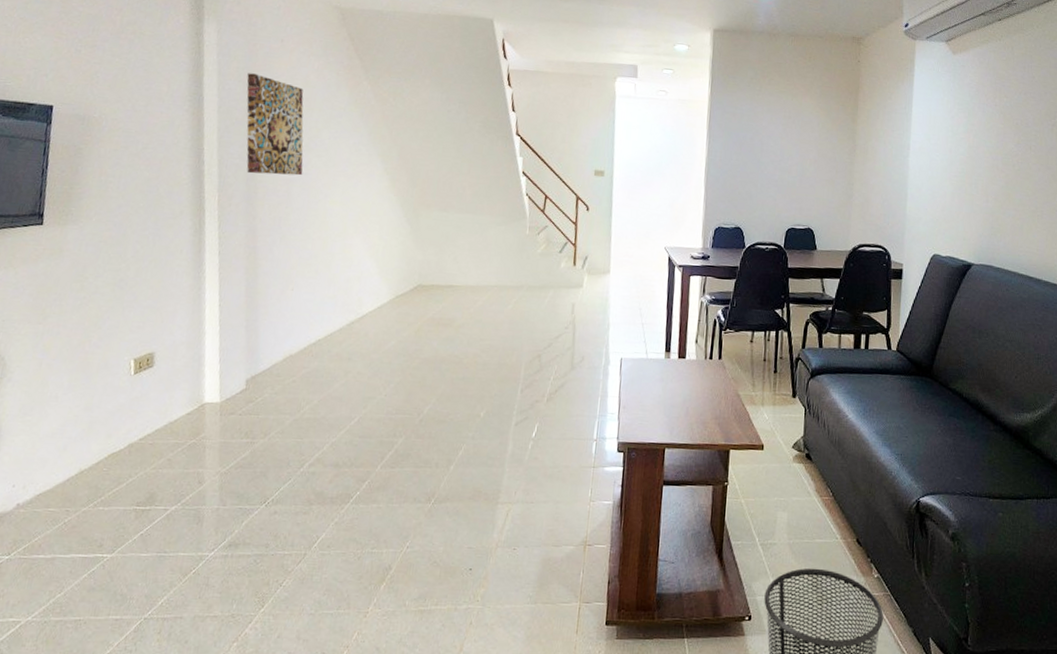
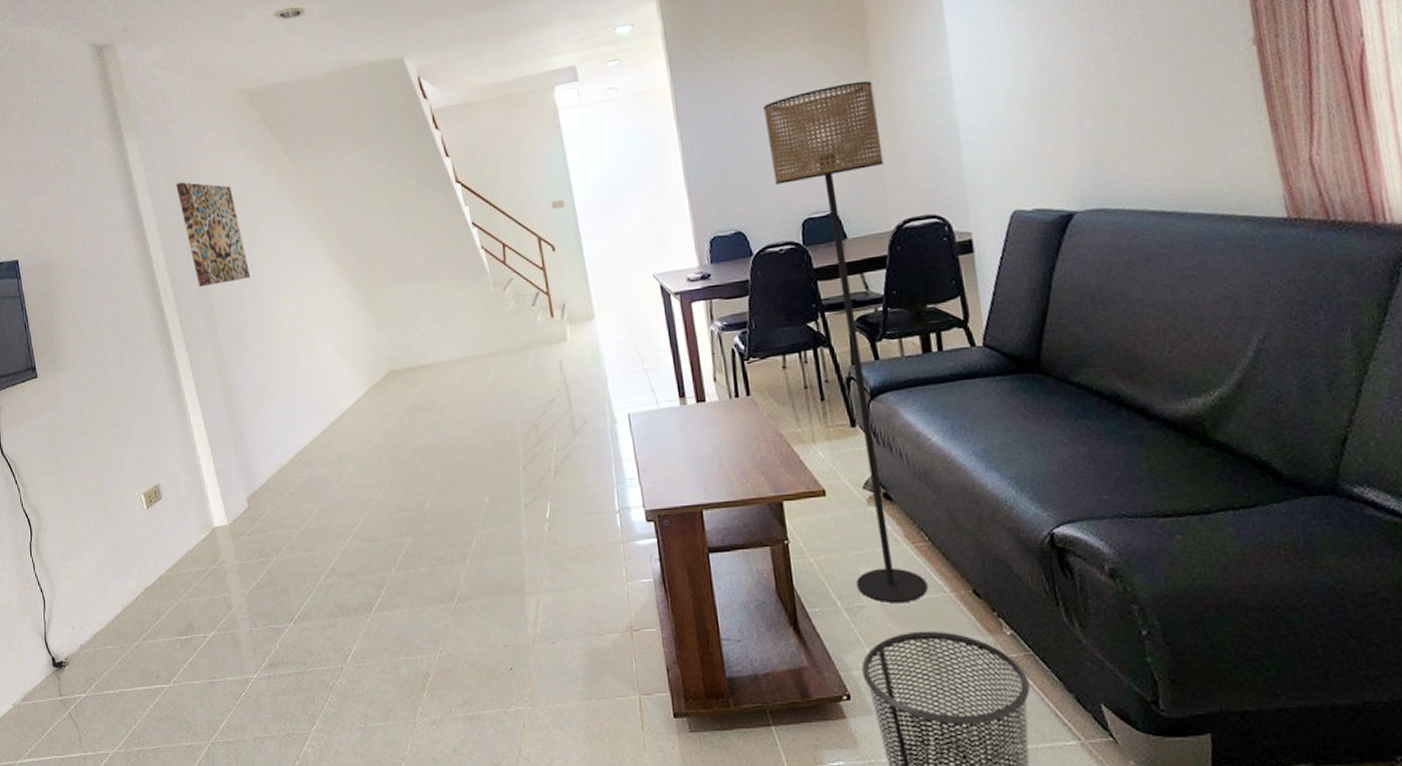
floor lamp: none [772,131,855,544] -> present [763,80,928,604]

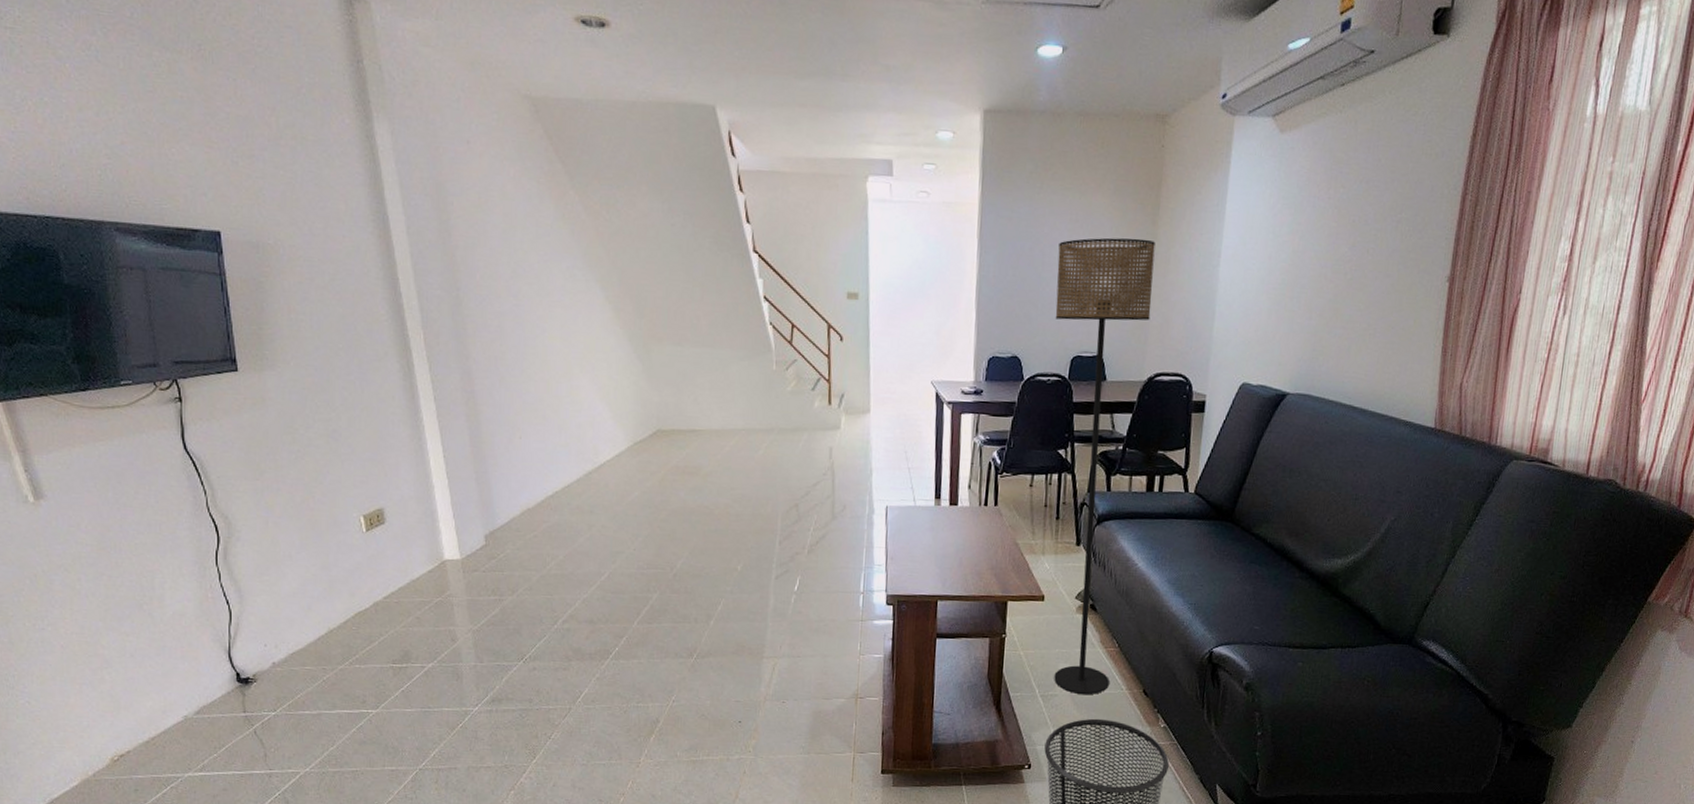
wall art: present [176,182,251,288] -> none [434,184,514,308]

